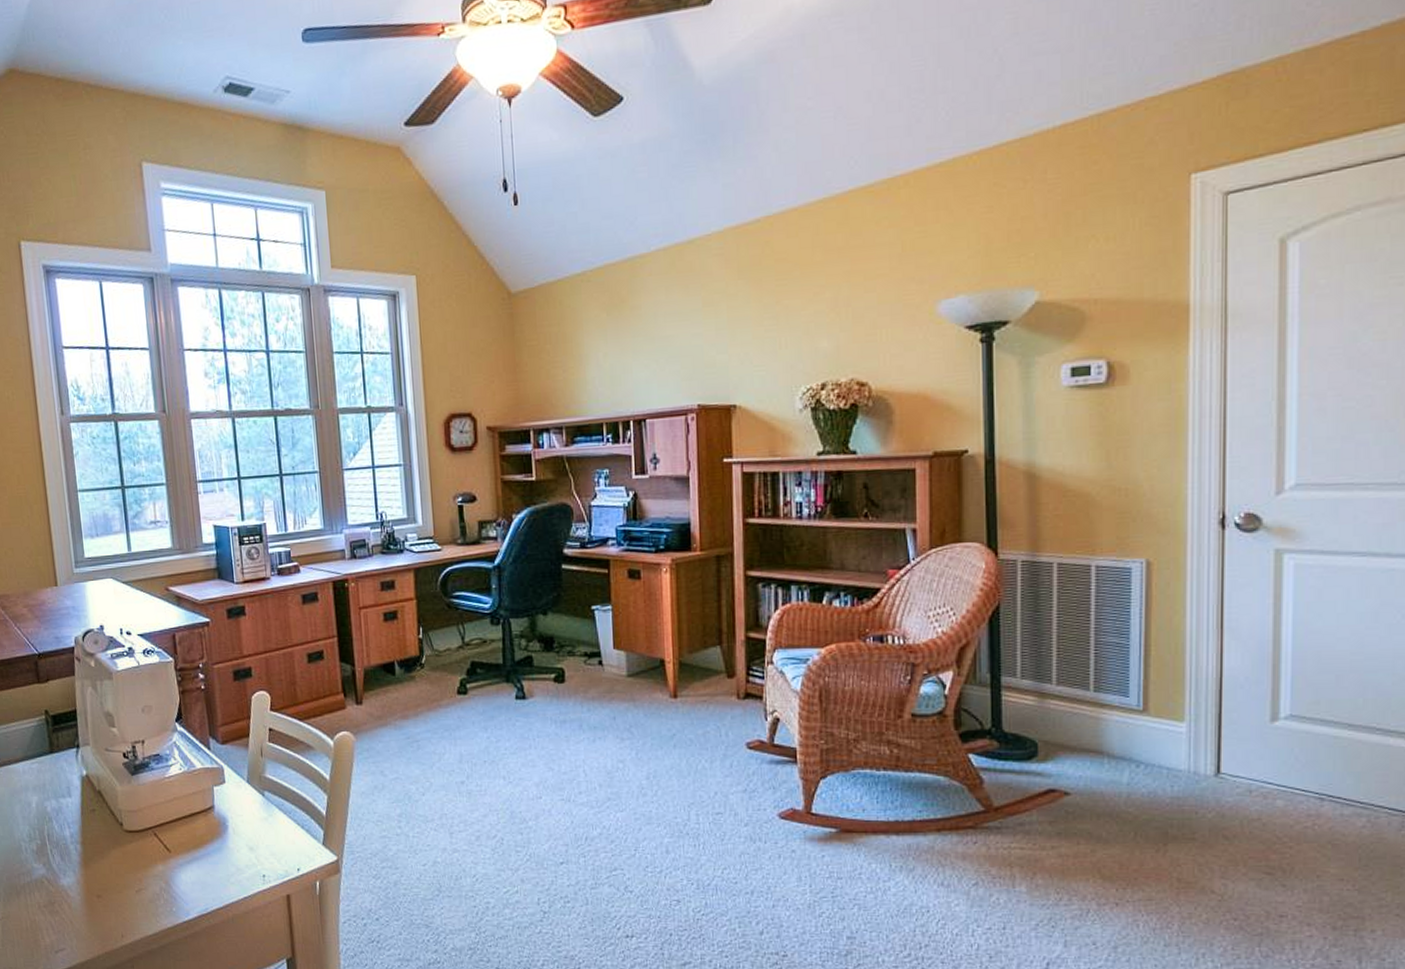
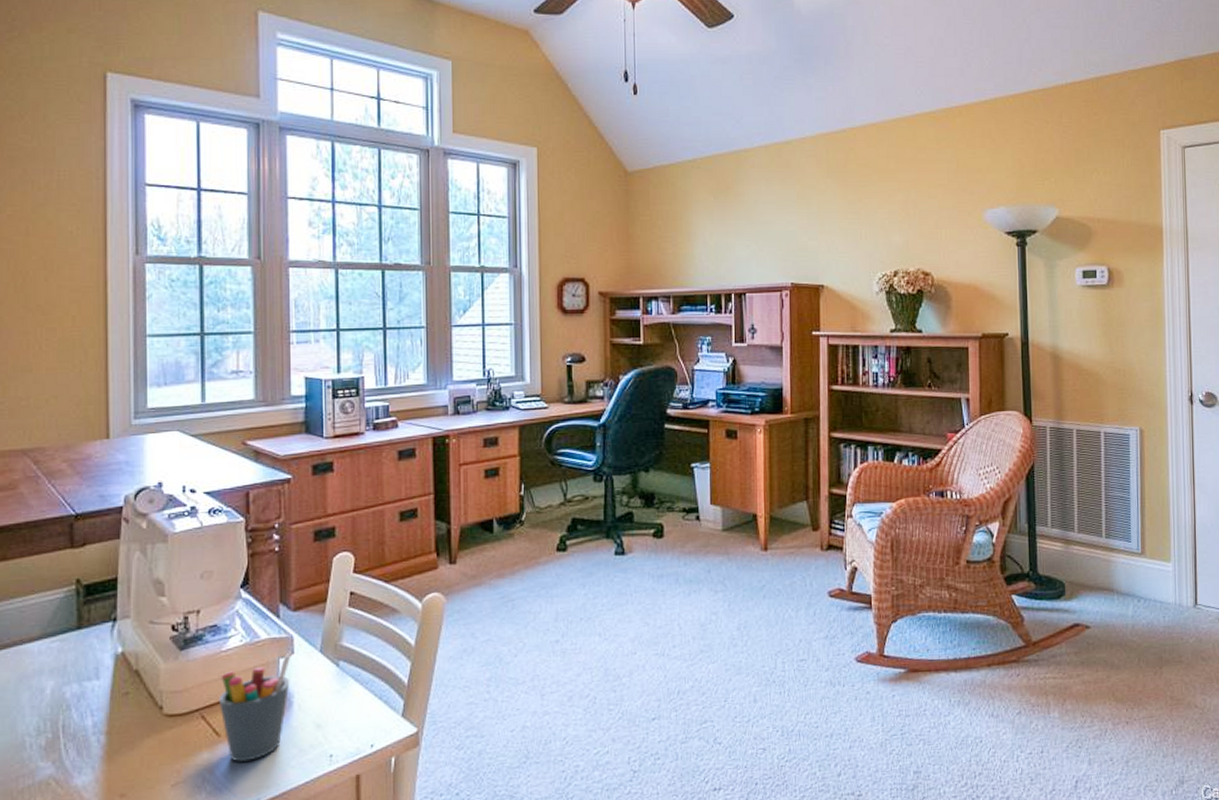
pen holder: none [166,781,224,875] -> present [218,652,291,762]

